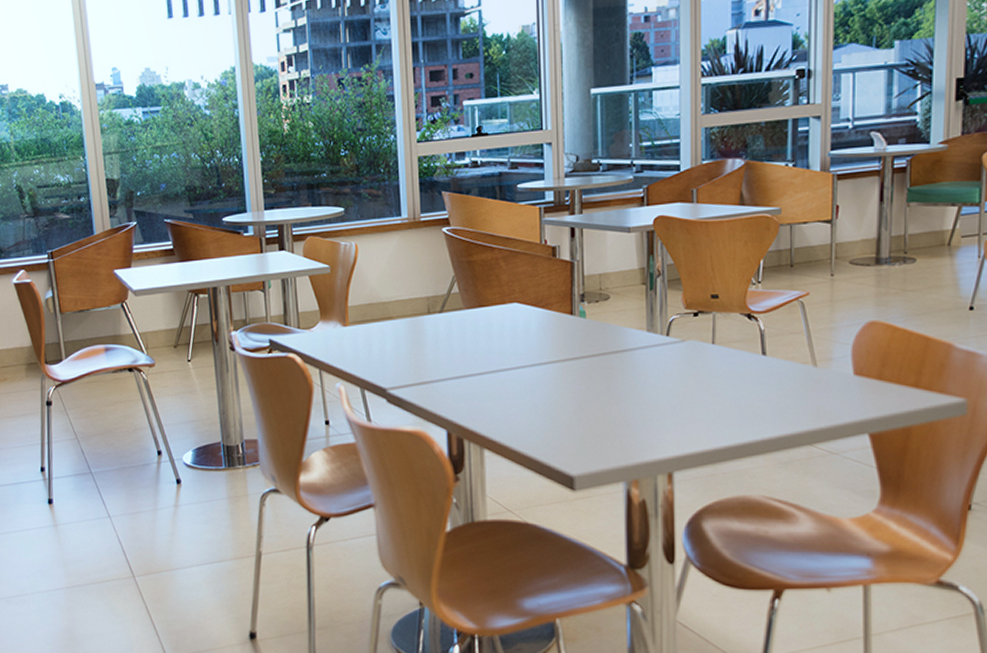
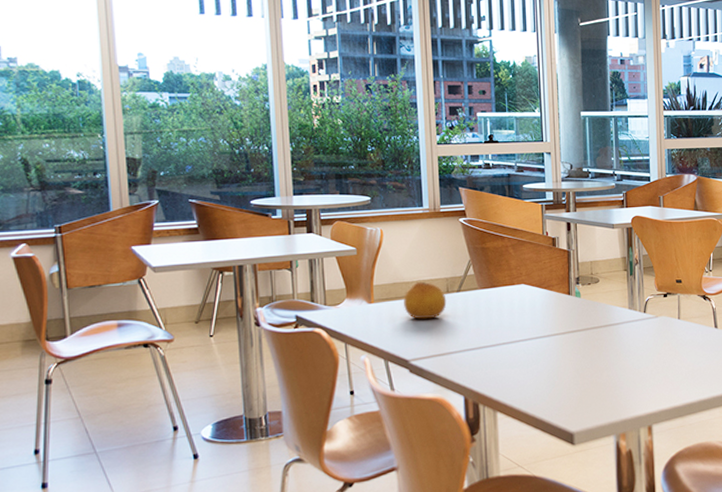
fruit: none [381,301,428,344] -> present [404,281,447,319]

